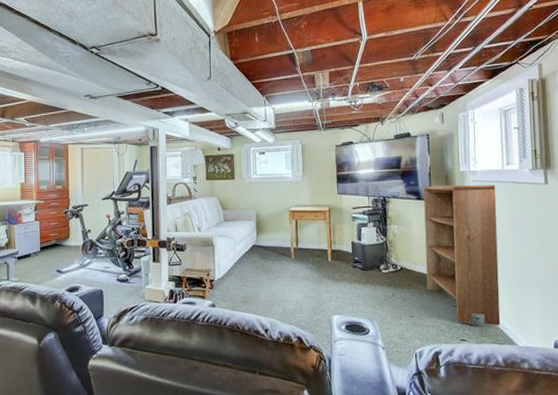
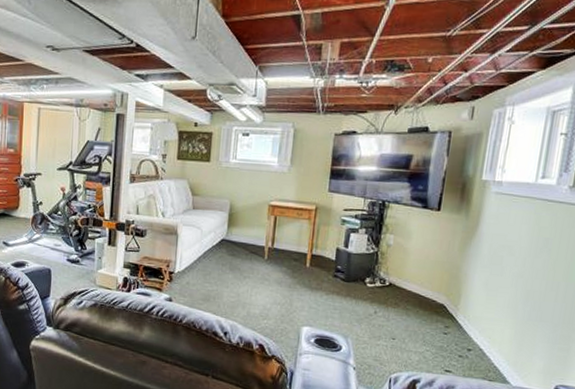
bookshelf: present [423,184,501,326] -> none [415,192,523,361]

